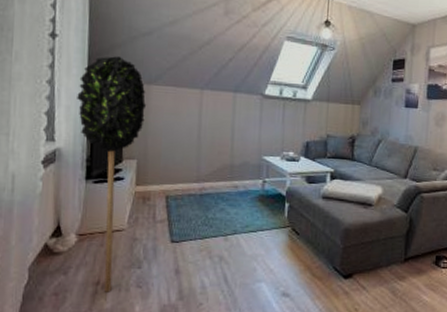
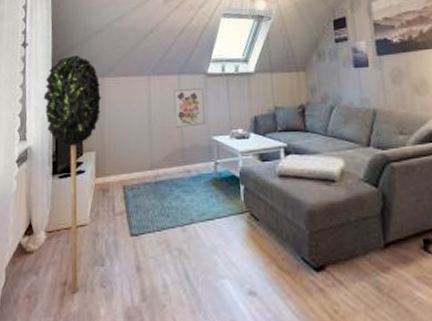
wall art: none [225,106,260,146] -> present [172,87,206,128]

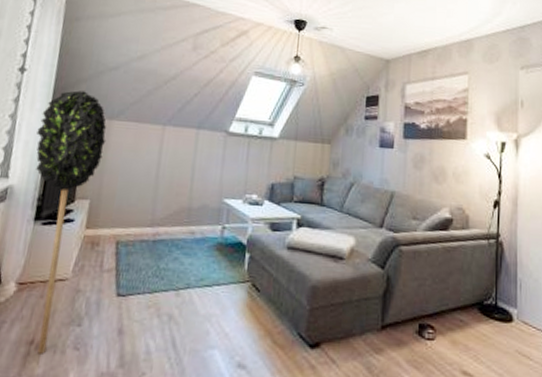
wall art: present [172,87,206,128] -> none [184,144,223,187]

